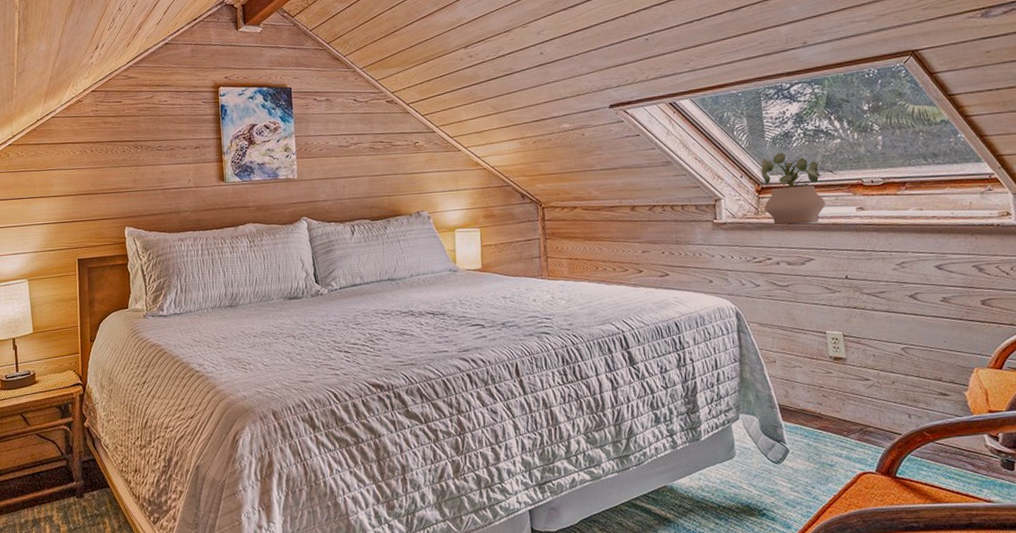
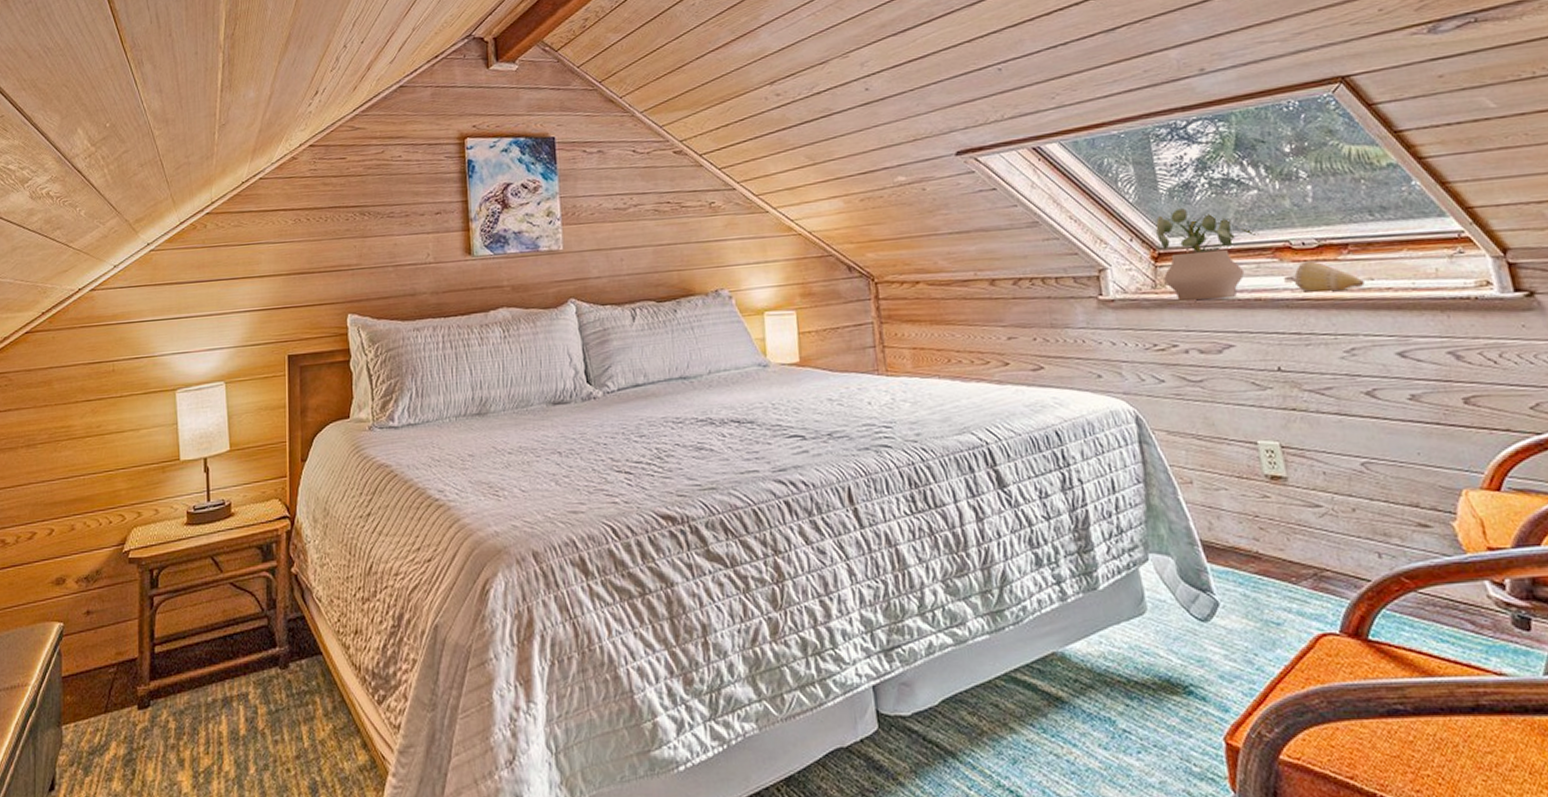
seashell: none [863,195,916,220] -> present [1294,261,1365,293]

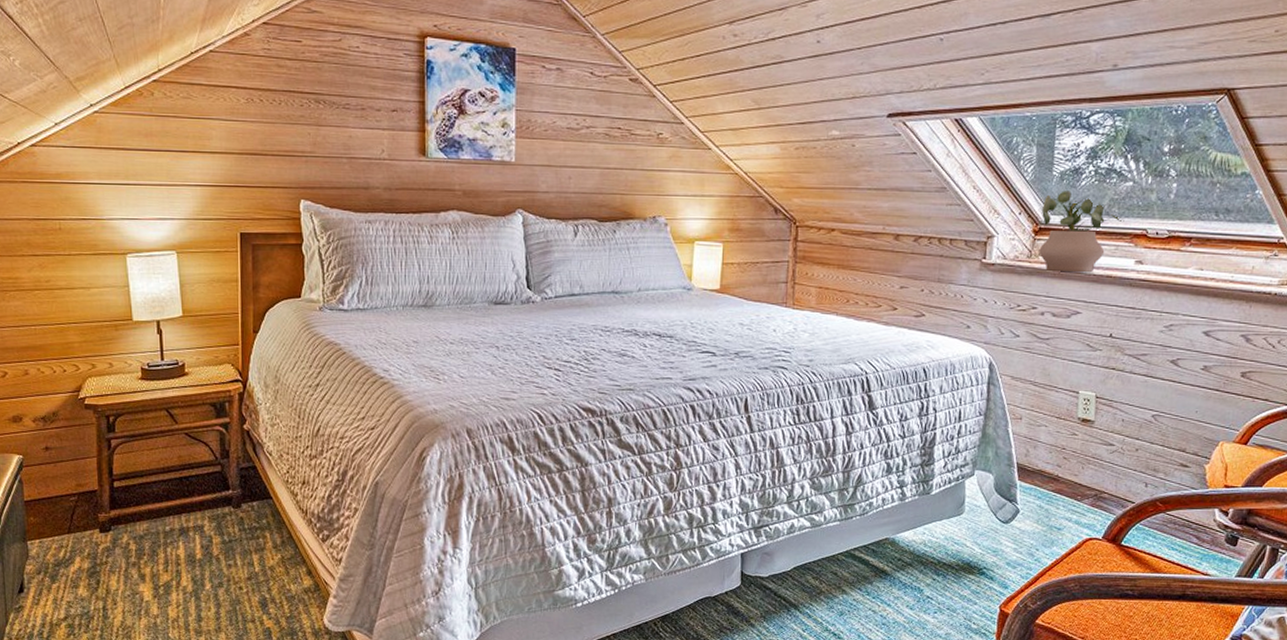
seashell: present [1294,261,1365,293] -> none [1142,249,1195,277]

